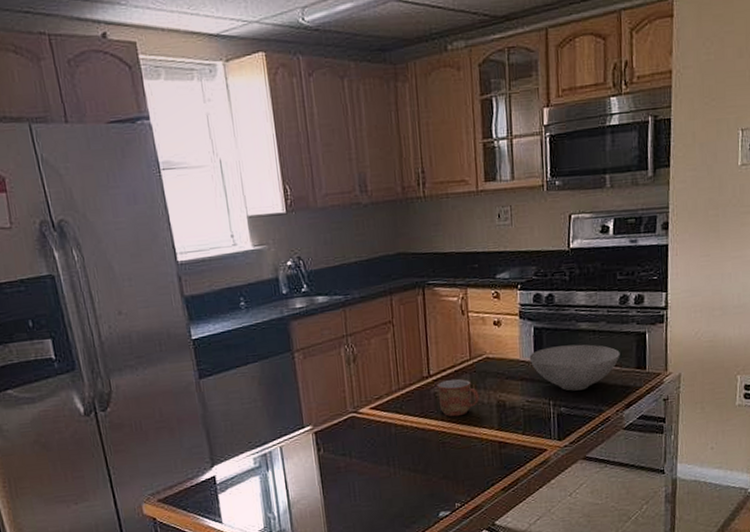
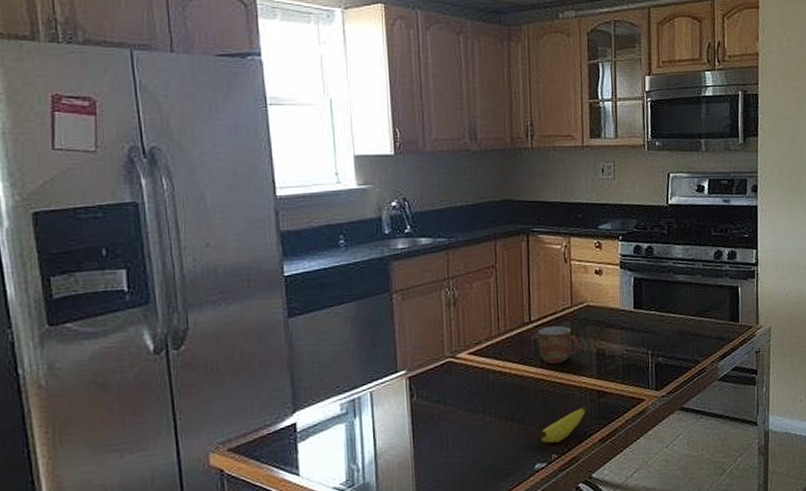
banana: none [441,456,490,493] -> present [538,405,588,443]
bowl: present [529,344,620,391] -> none [629,295,715,341]

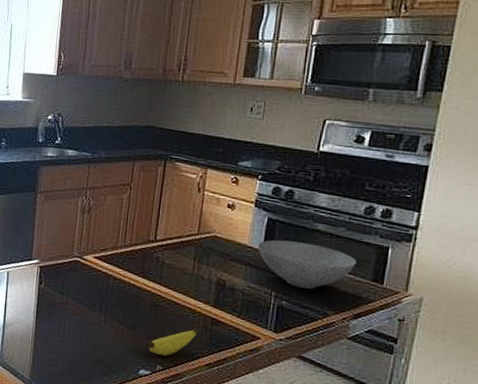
mug: present [538,325,579,364] -> none [159,247,201,285]
bowl: none [629,295,715,341] -> present [257,239,357,289]

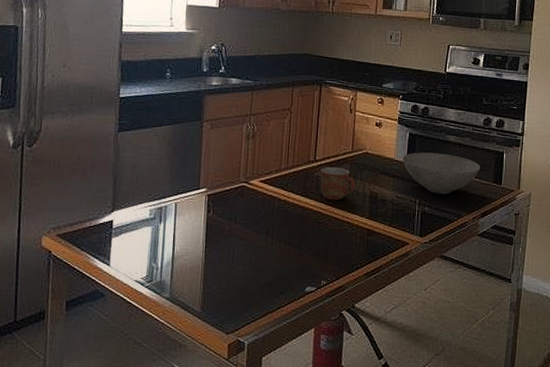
banana: present [146,329,199,356] -> none [311,241,357,270]
mug: none [159,247,201,285] -> present [320,166,356,201]

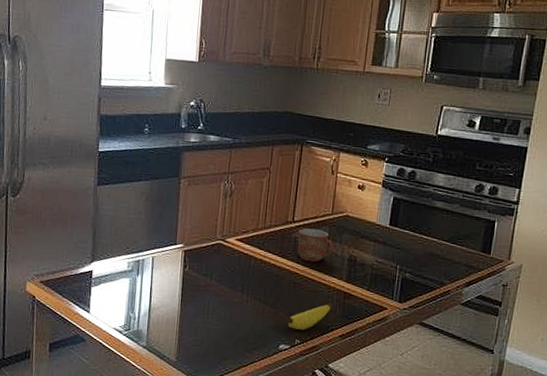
banana: none [311,241,357,270] -> present [286,303,334,330]
bowl: present [402,152,480,194] -> none [384,217,469,262]

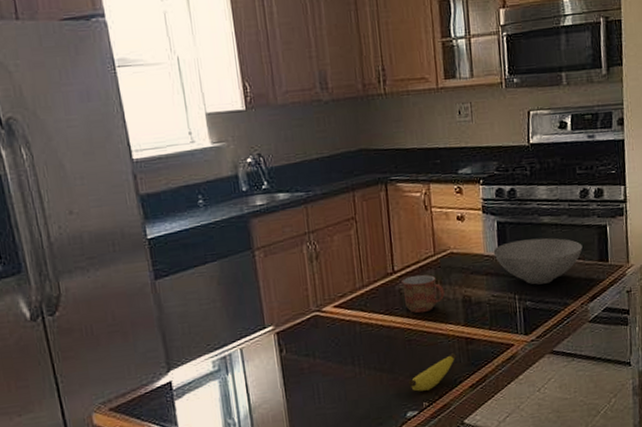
bowl: none [384,217,469,262] -> present [493,238,583,285]

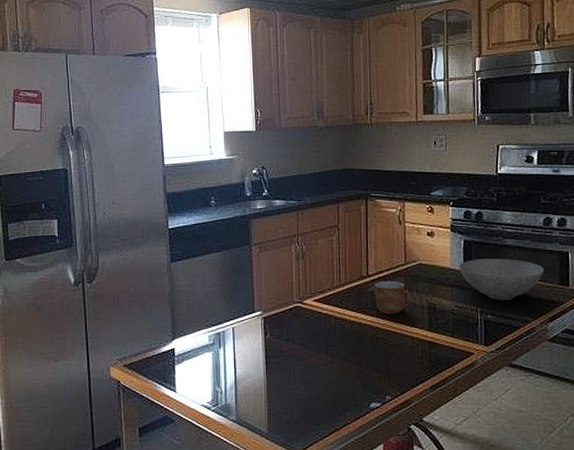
banana: present [408,353,457,392] -> none [373,354,420,385]

